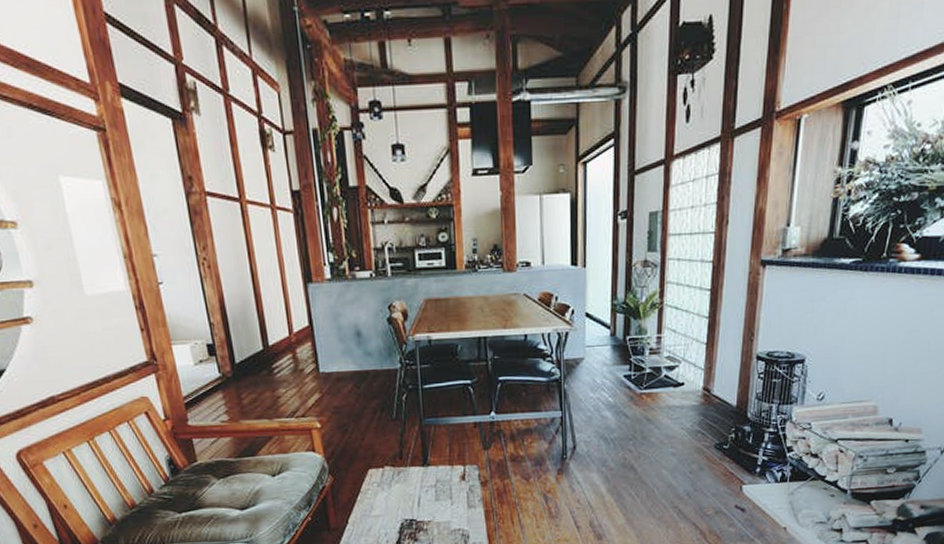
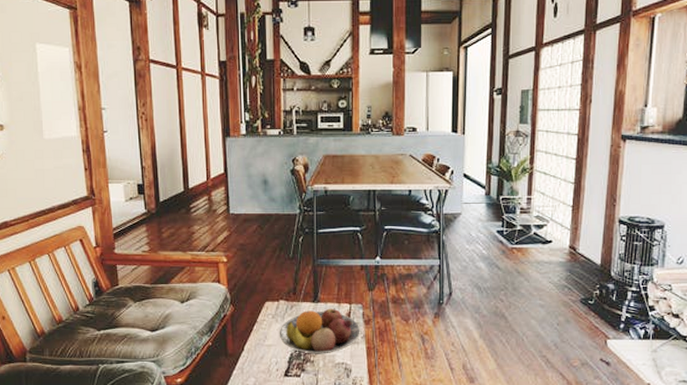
fruit bowl: none [387,471,477,522] -> present [280,308,360,354]

